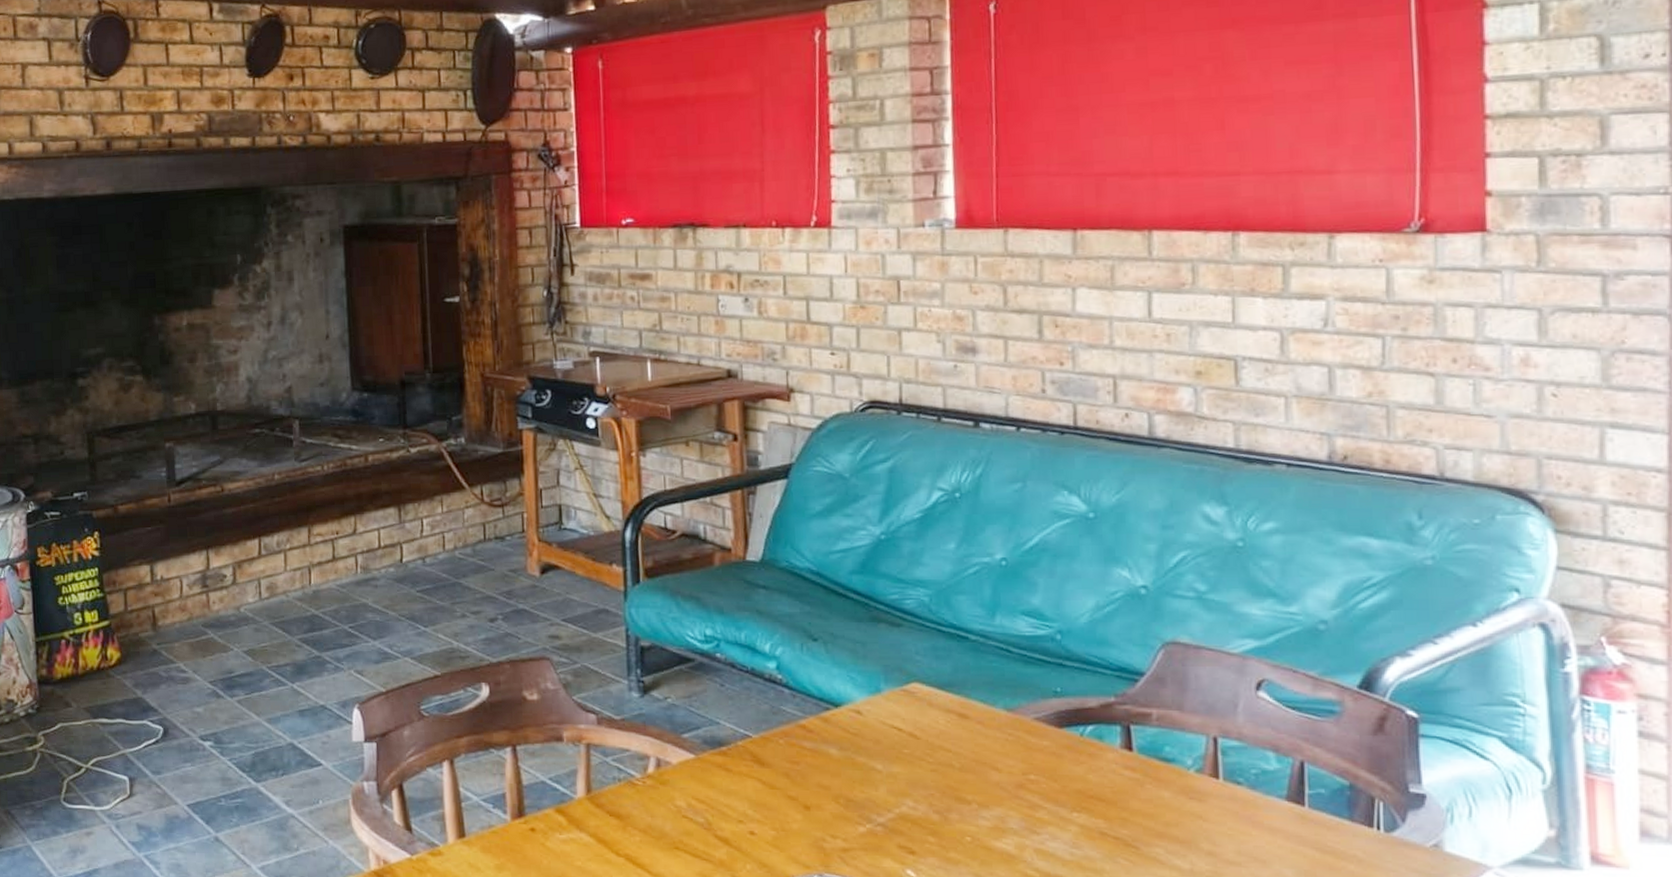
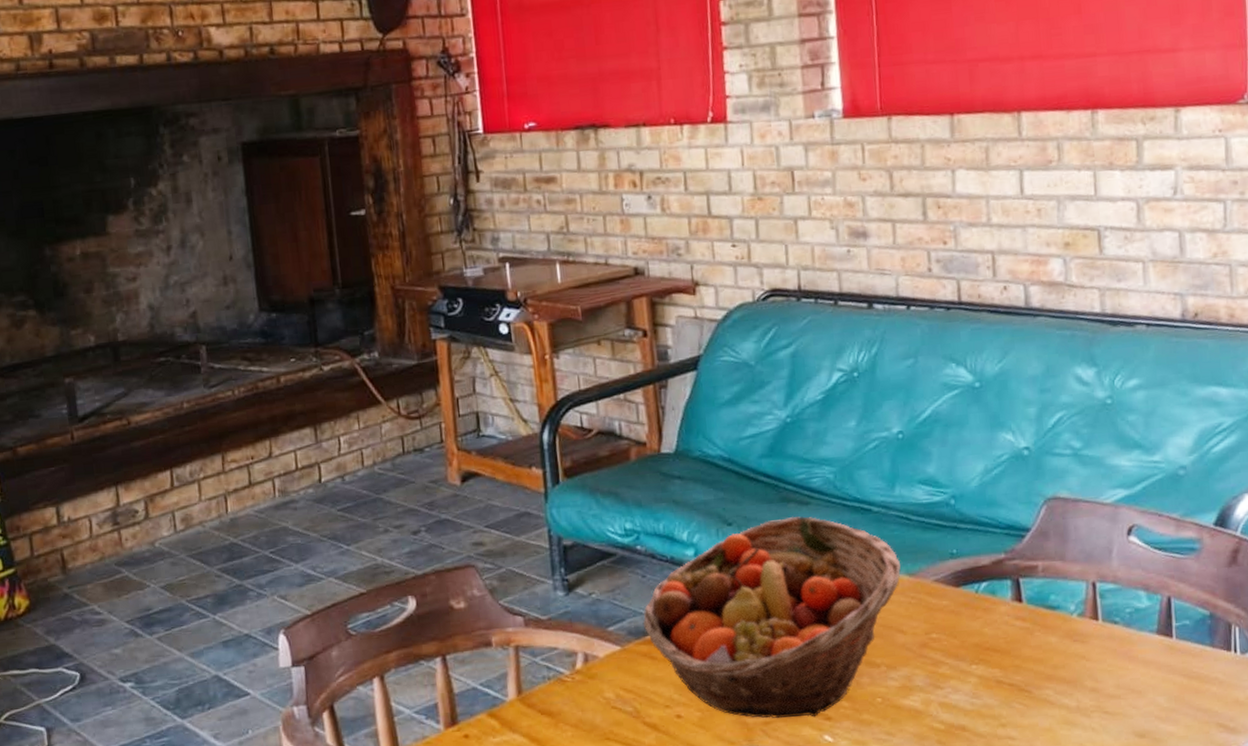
fruit basket: none [719,637,999,850] -> present [642,516,902,719]

